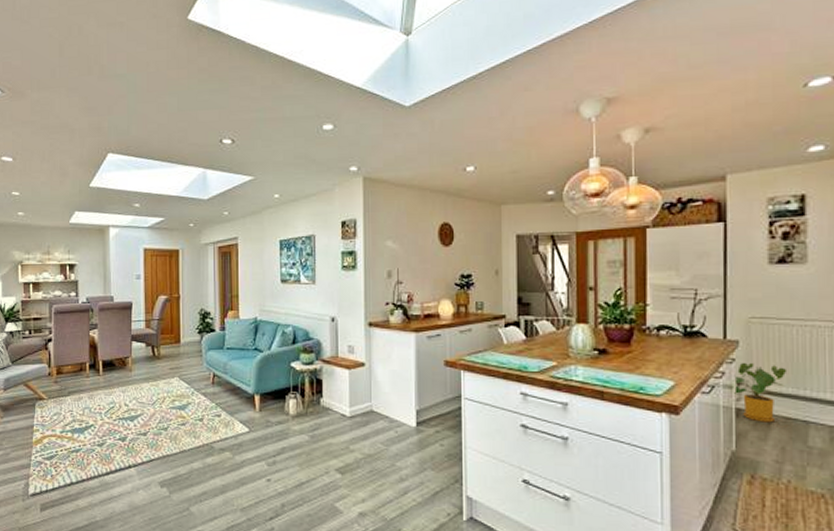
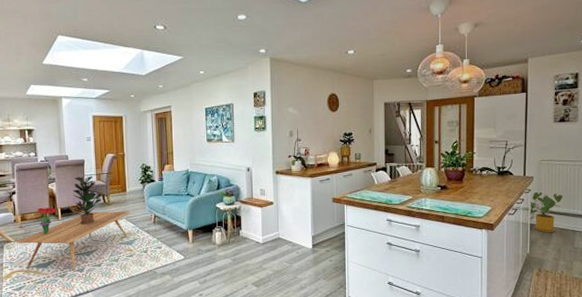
coffee table: none [49,366,185,439] -> present [16,211,131,271]
bouquet: none [75,359,98,393] -> present [37,207,57,235]
potted plant: none [117,322,153,383] -> present [72,175,103,226]

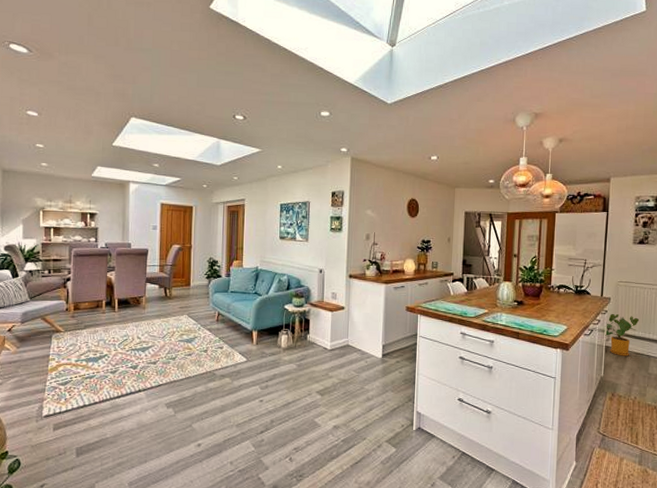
coffee table: present [16,211,131,271] -> none [66,305,193,367]
bouquet: present [37,207,57,235] -> none [92,297,114,327]
potted plant: present [72,175,103,226] -> none [132,266,165,319]

